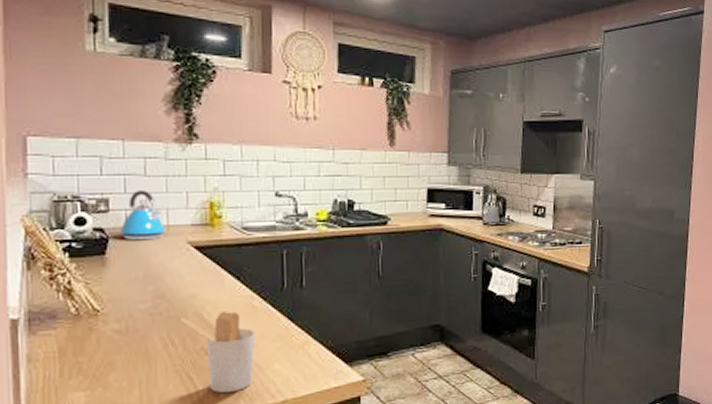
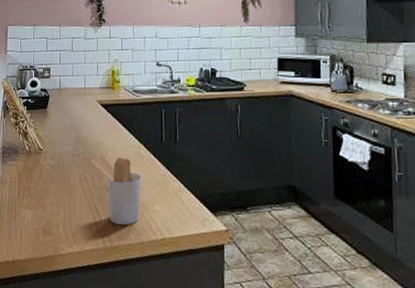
kettle: present [120,190,165,239] -> none [56,62,83,98]

